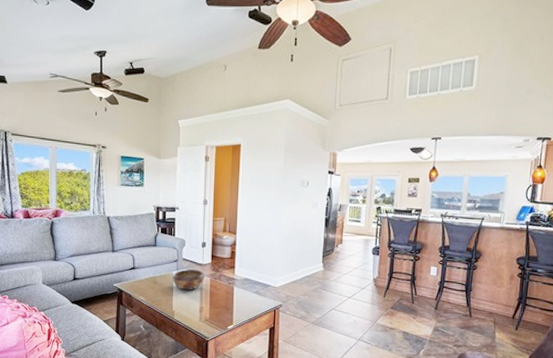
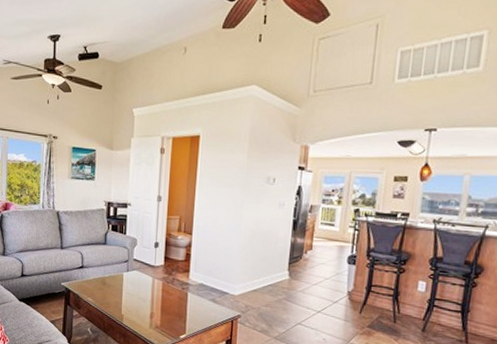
decorative bowl: present [172,269,205,291] -> none [122,270,157,294]

